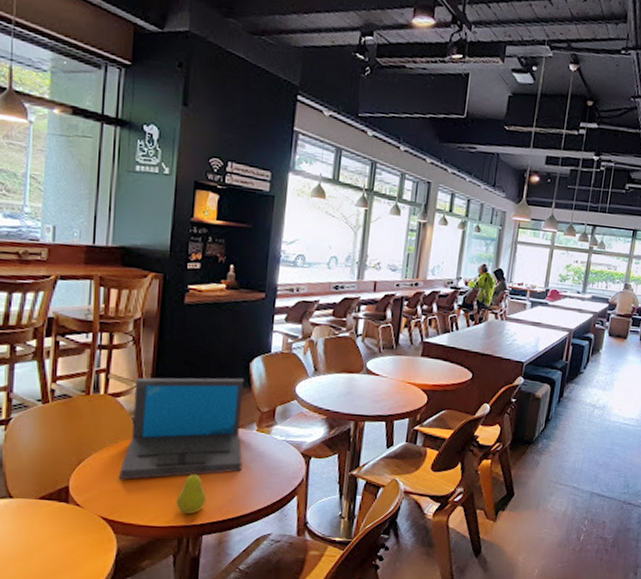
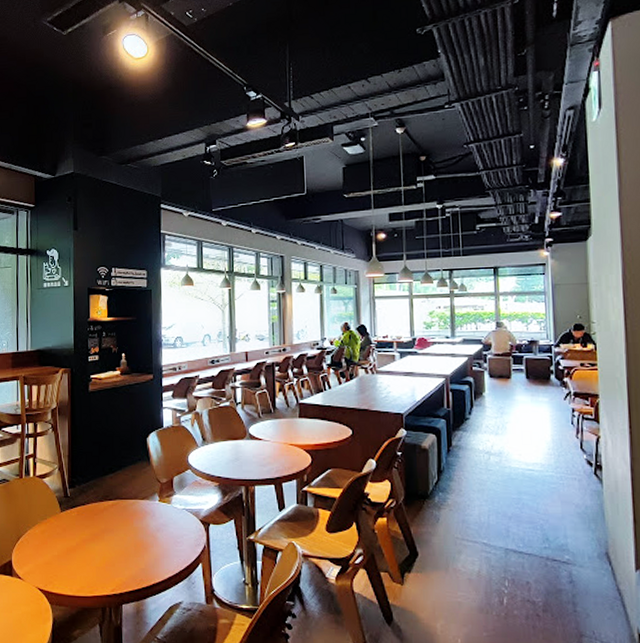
laptop: present [119,377,244,480] -> none [50,453,150,554]
fruit: present [176,470,207,514] -> none [97,541,123,584]

